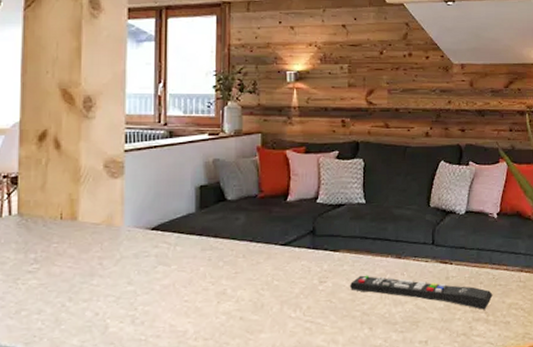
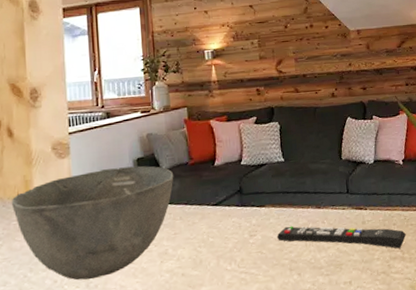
bowl: none [52,194,240,315] -> present [11,165,174,281]

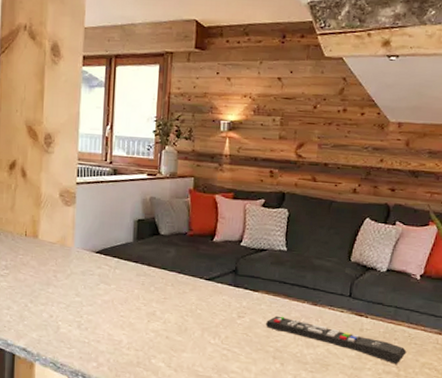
bowl: present [11,165,174,281] -> none [19,223,172,322]

